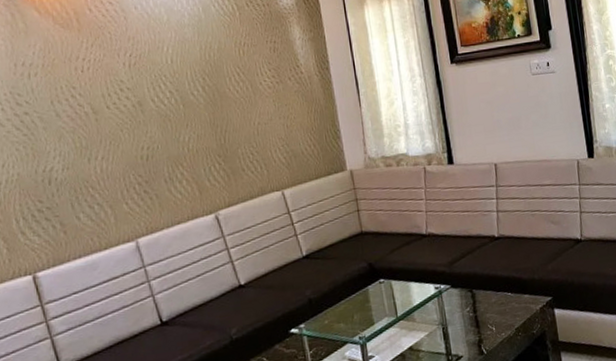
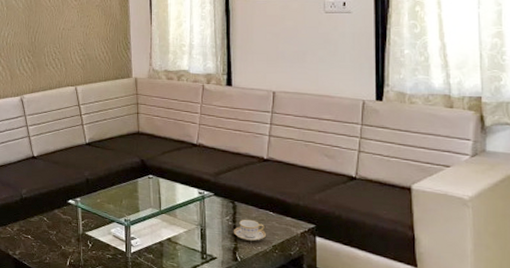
teacup: none [475,305,508,330] -> present [233,219,266,242]

